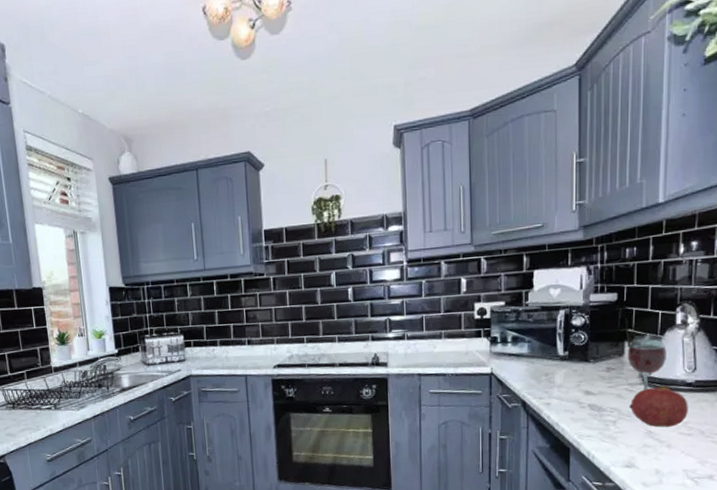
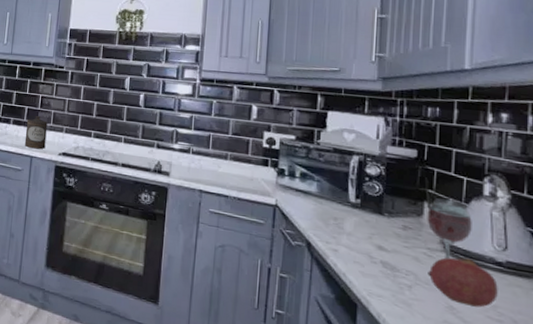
canister: none [234,332,259,367] -> present [24,116,48,149]

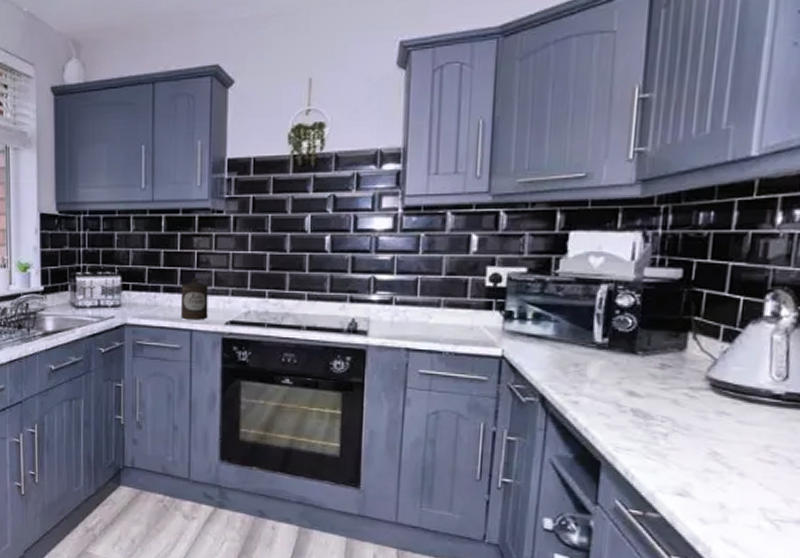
wineglass: present [427,198,472,277] -> none [688,326,747,421]
fruit: present [429,257,498,307] -> none [690,394,774,450]

